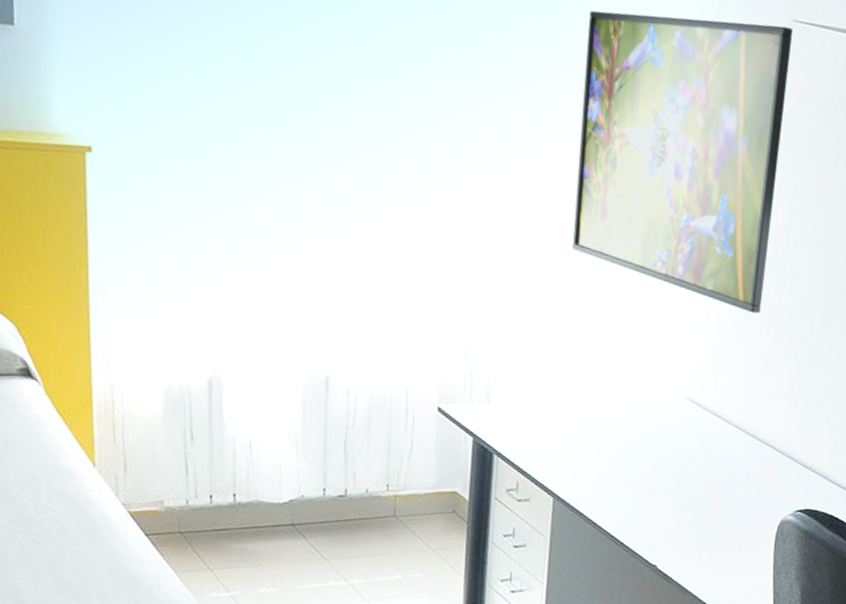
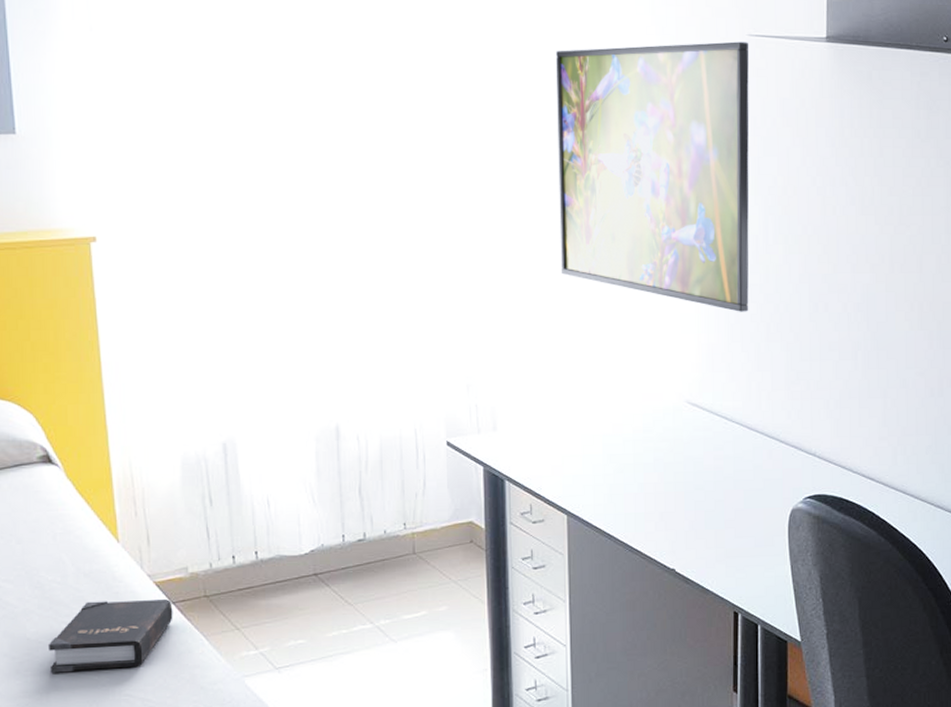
hardback book: none [16,522,146,594] -> present [47,599,173,673]

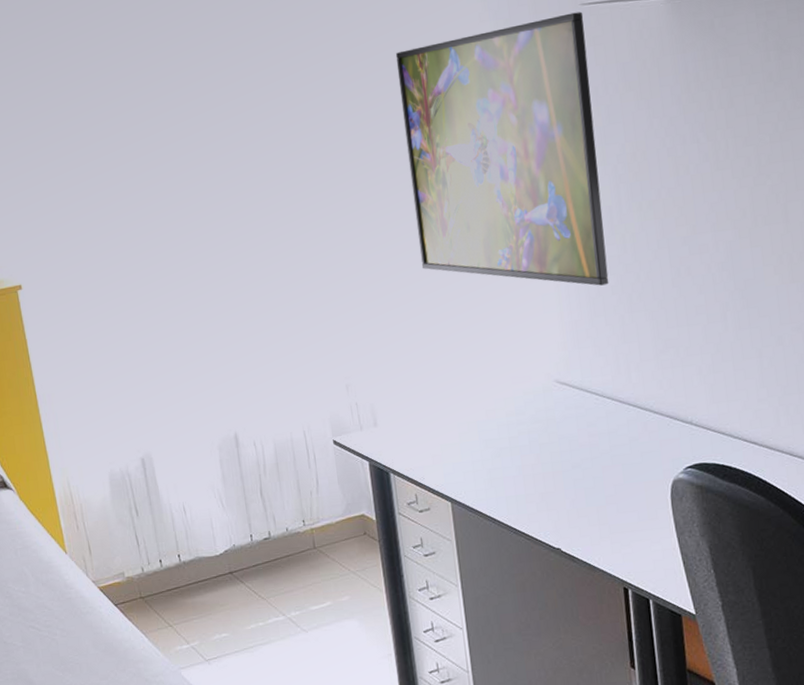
hardback book: present [47,599,173,673] -> none [20,602,117,672]

